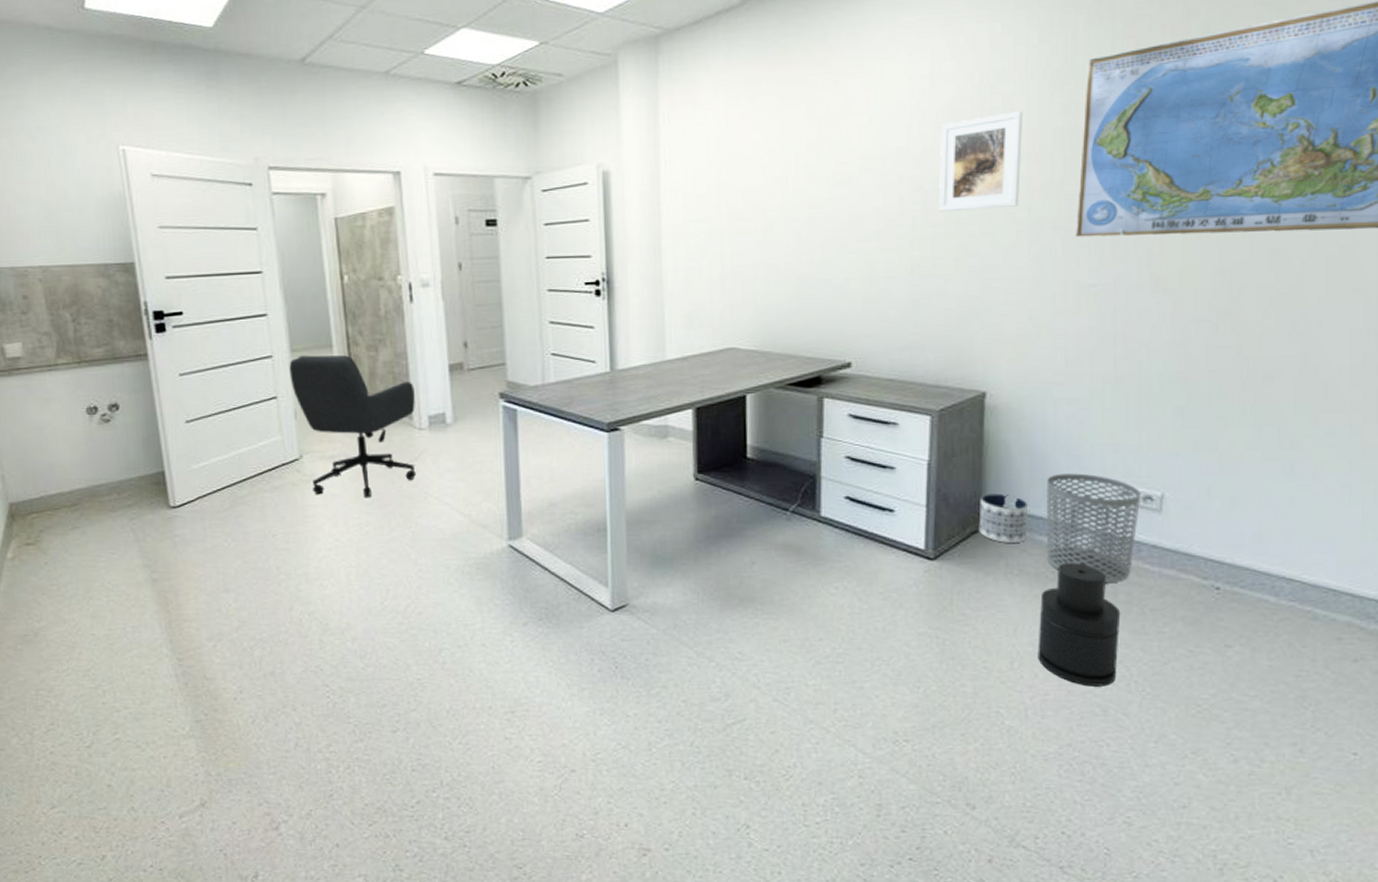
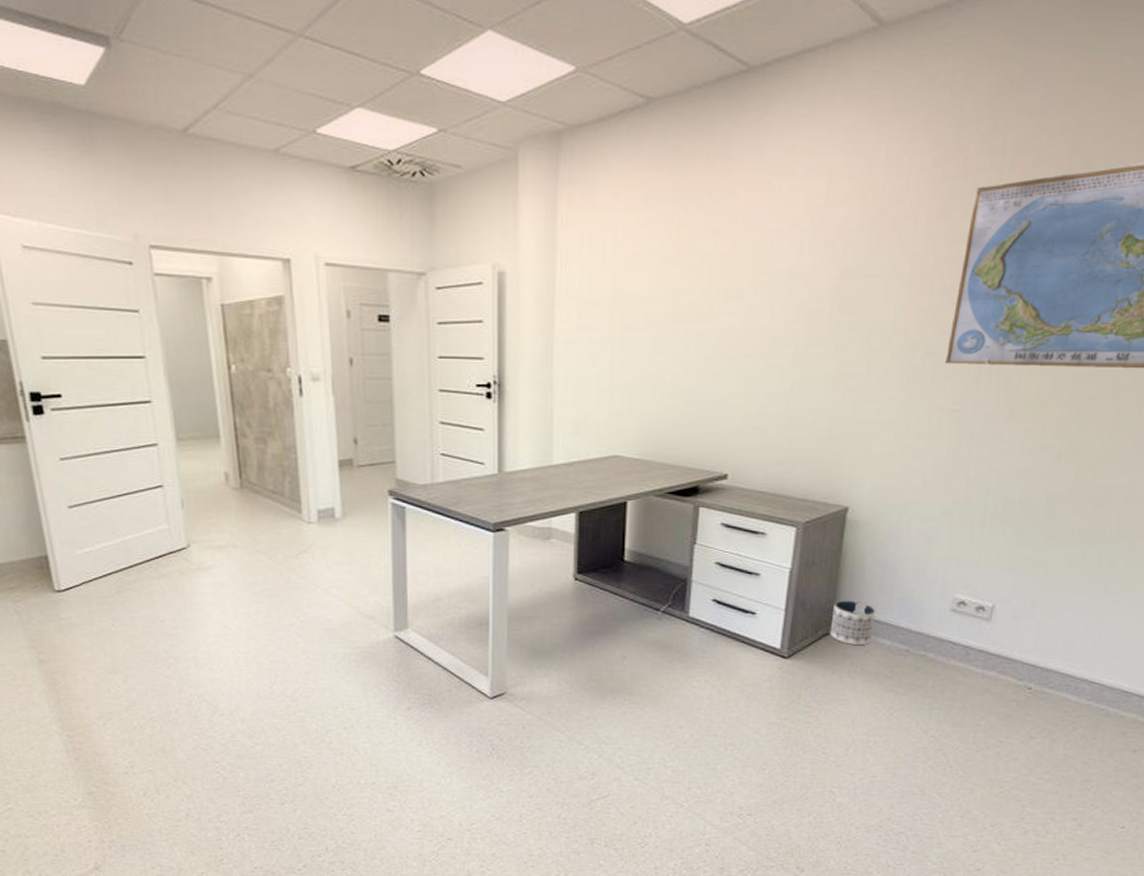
office chair: present [289,355,416,497] -> none [175,445,304,587]
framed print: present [938,111,1023,213] -> none [821,236,910,333]
humidifier: present [1038,563,1121,687] -> none [870,664,946,770]
waste bin: present [1046,473,1140,582] -> none [887,584,975,681]

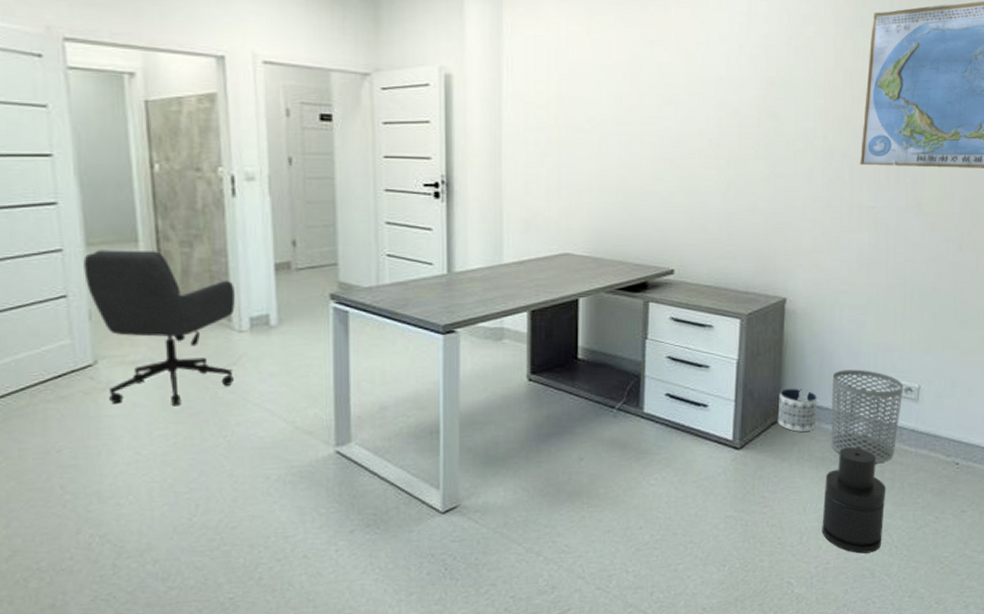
office chair: none [175,445,304,587] -> present [83,250,235,405]
humidifier: none [870,664,946,770] -> present [822,447,886,554]
waste bin: none [887,584,975,681] -> present [831,369,903,463]

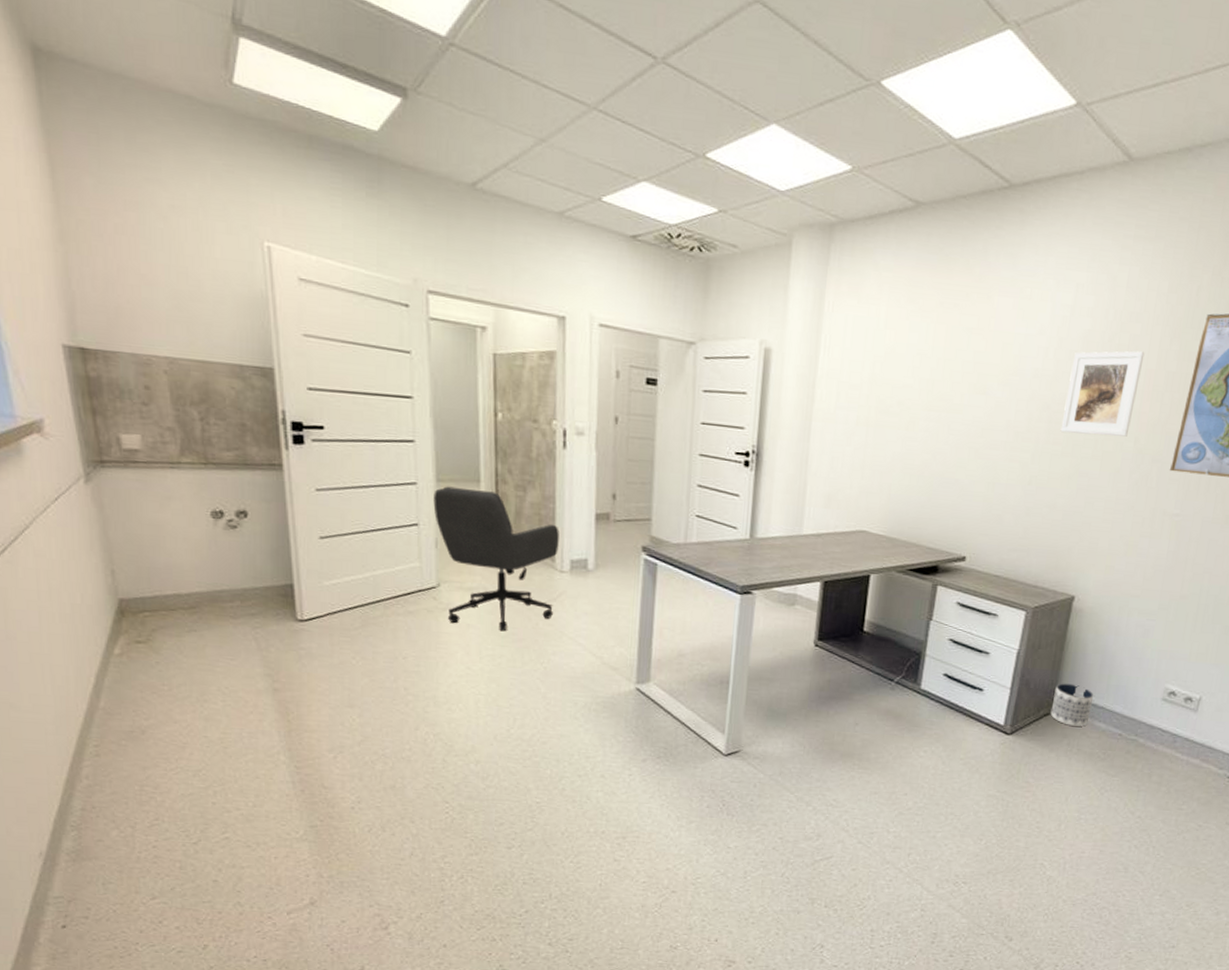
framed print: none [751,52,822,137] -> present [1060,351,1145,437]
humidifier: present [822,447,886,554] -> none [1081,746,1152,849]
waste bin: present [831,369,903,463] -> none [1101,672,1184,766]

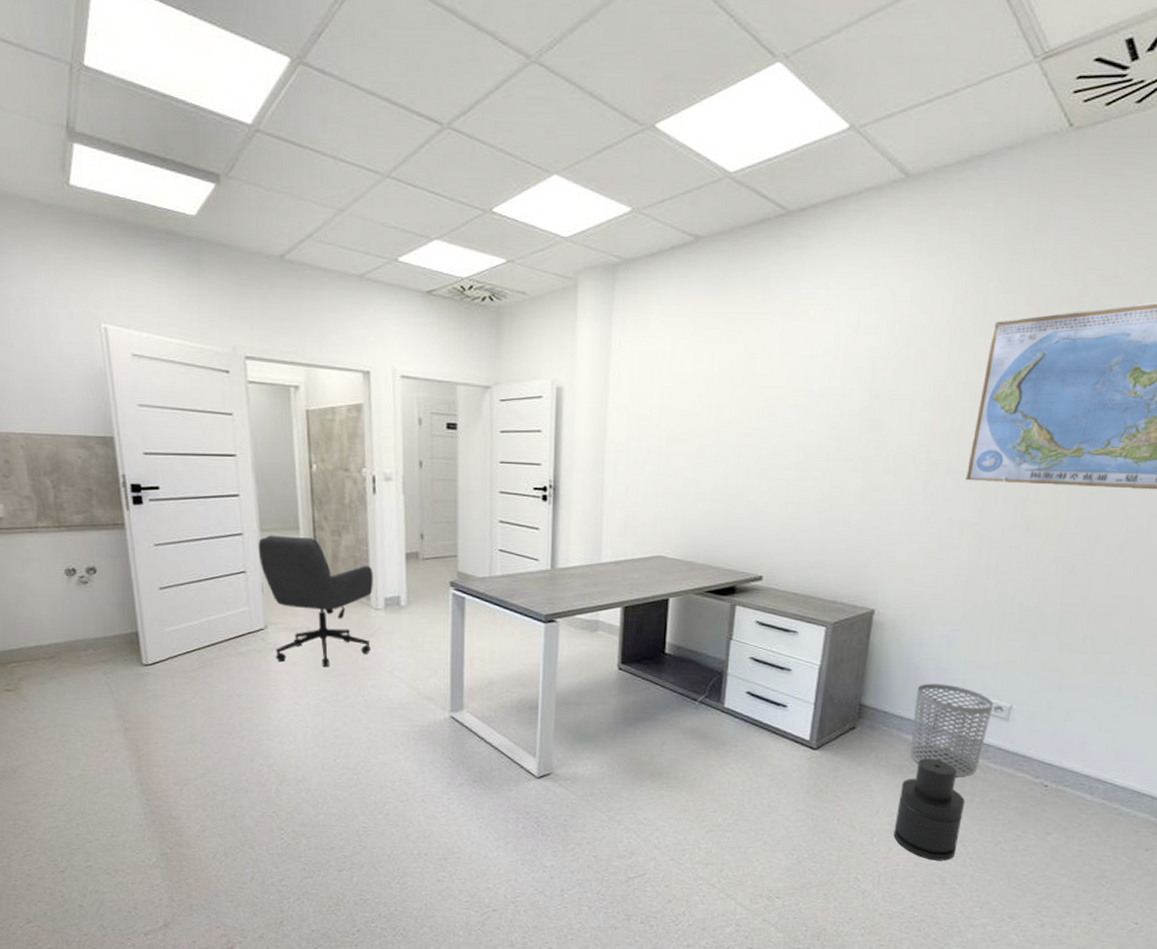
planter: present [1050,683,1094,727] -> none [856,696,900,739]
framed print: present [1060,351,1145,437] -> none [851,363,933,450]
humidifier: none [1081,746,1152,849] -> present [893,758,965,861]
waste bin: none [1101,672,1184,766] -> present [910,683,993,777]

